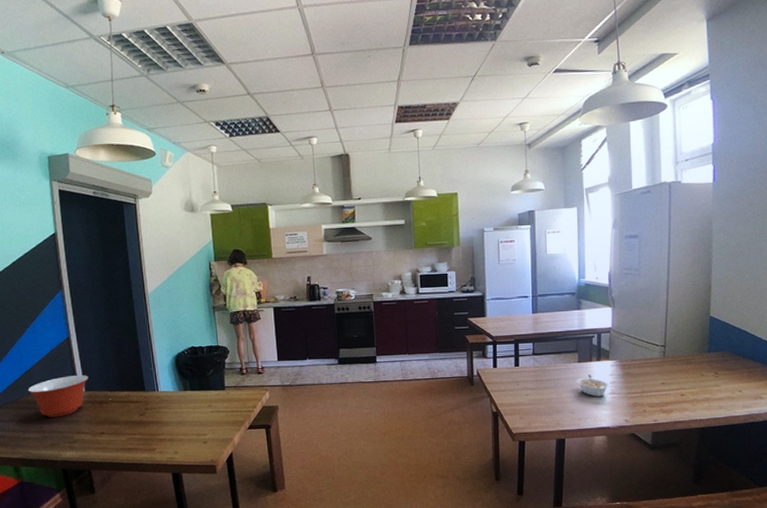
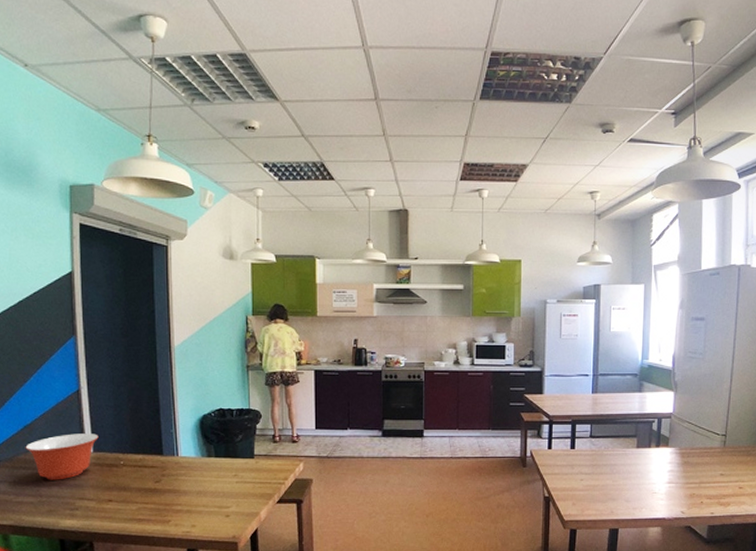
legume: present [577,374,610,397] -> none [634,461,668,485]

